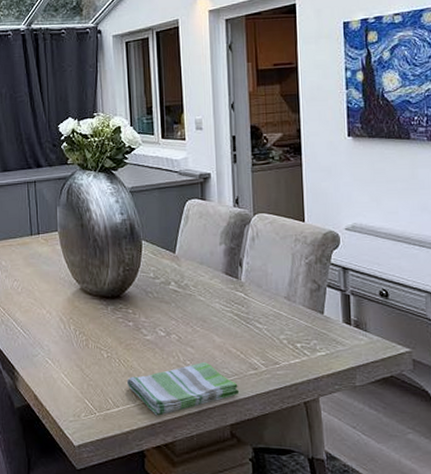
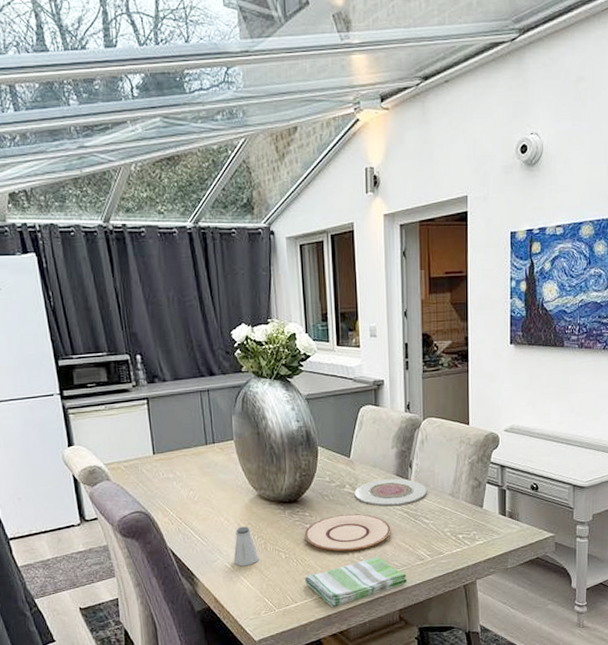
saltshaker: none [54,321,80,363] -> present [233,526,259,567]
plate: none [127,314,220,355] -> present [304,514,391,552]
plate: none [180,278,259,307] -> present [354,479,427,507]

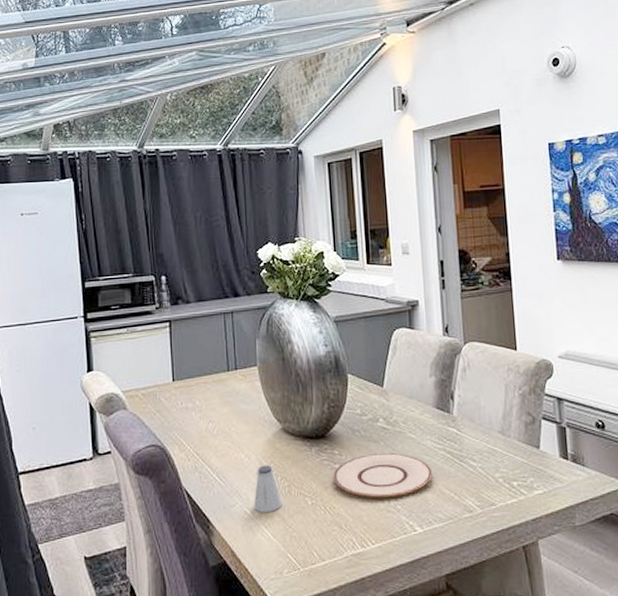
dish towel: present [304,557,408,608] -> none [333,506,455,569]
plate: present [354,479,427,507] -> none [389,412,472,445]

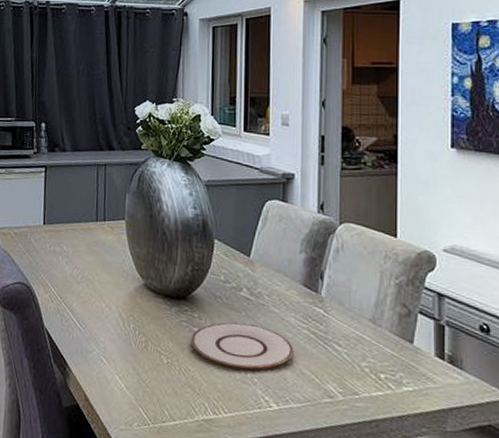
saltshaker: present [254,465,282,513] -> none [110,317,138,365]

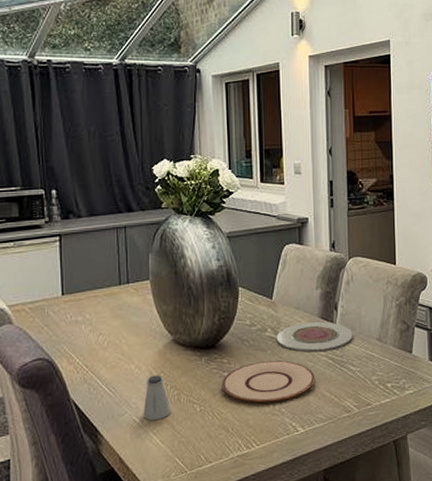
saltshaker: none [110,317,138,365] -> present [143,375,171,421]
plate: none [252,288,340,324] -> present [276,322,353,353]

